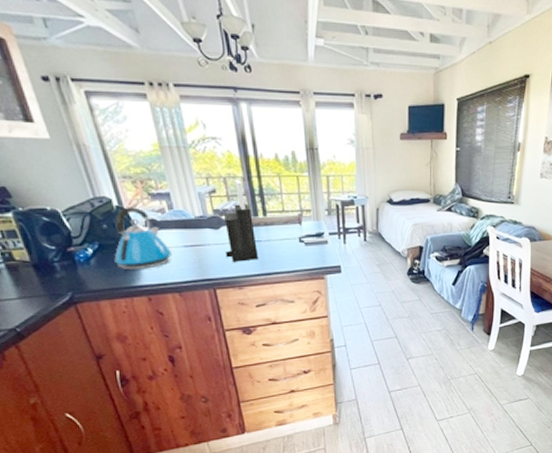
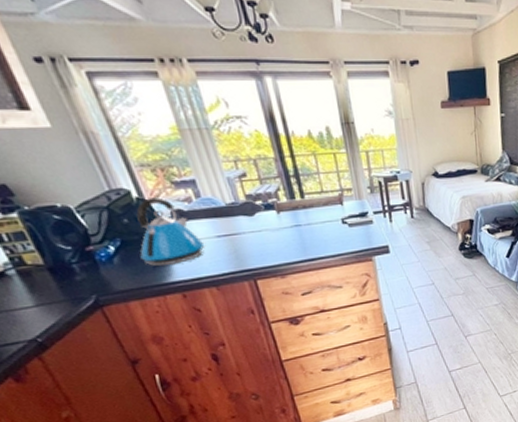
knife block: present [224,179,259,262] -> none [258,160,301,250]

